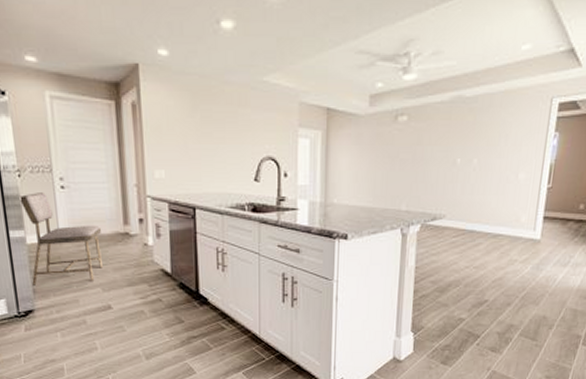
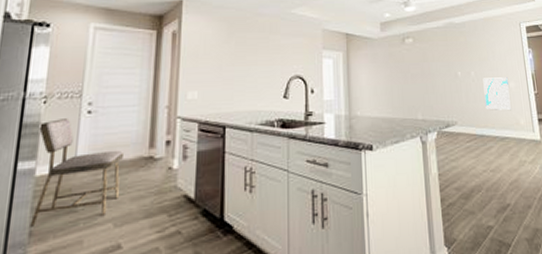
wall art: none [483,167,518,205] -> present [483,77,511,110]

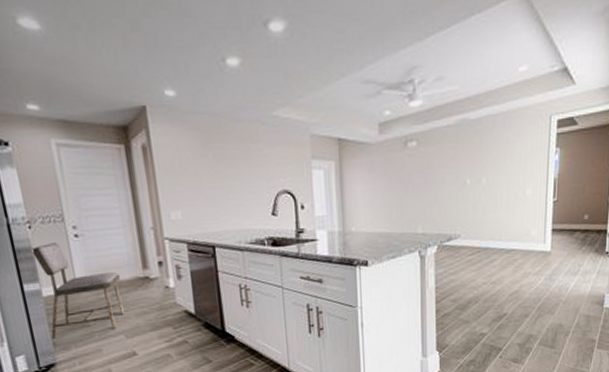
wall art: present [483,77,511,110] -> none [494,183,525,221]

